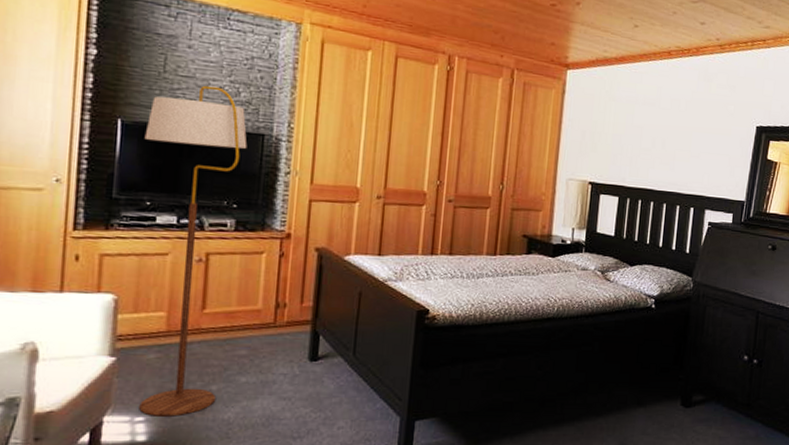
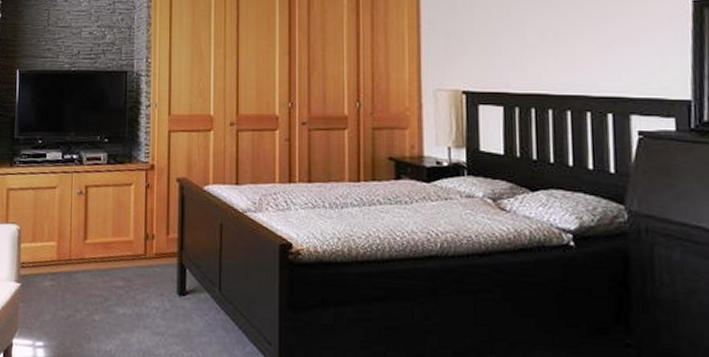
floor lamp: present [139,85,248,417] -> none [36,32,114,344]

